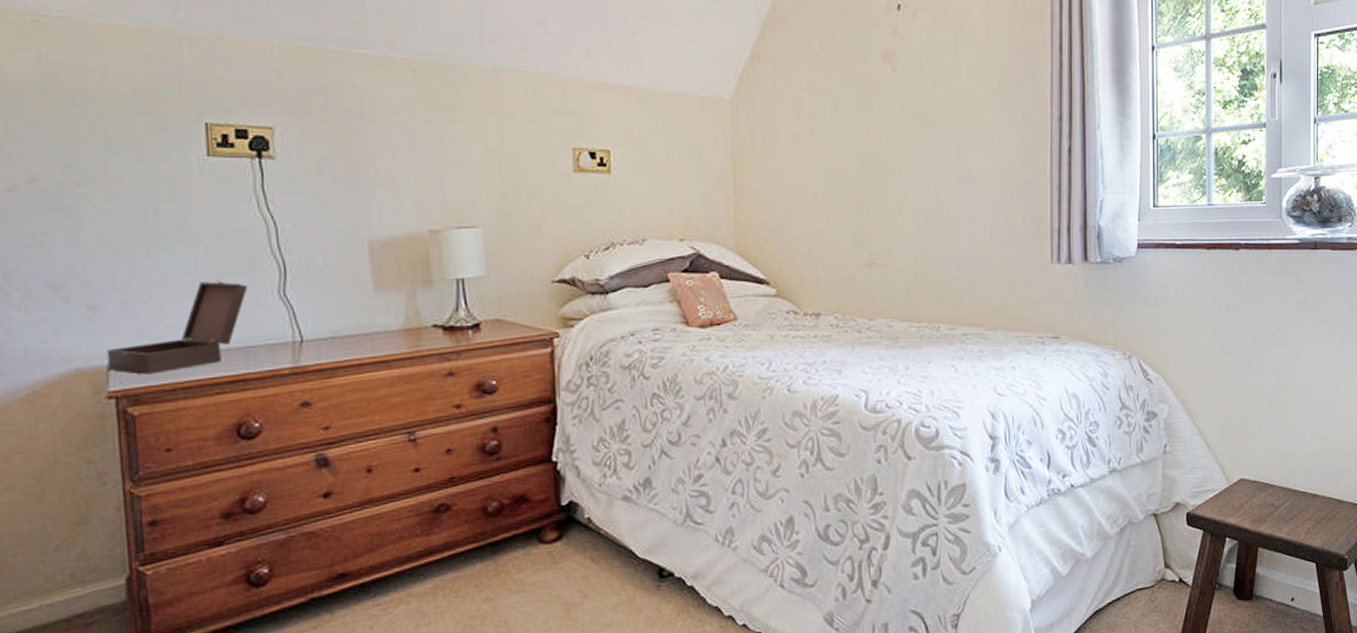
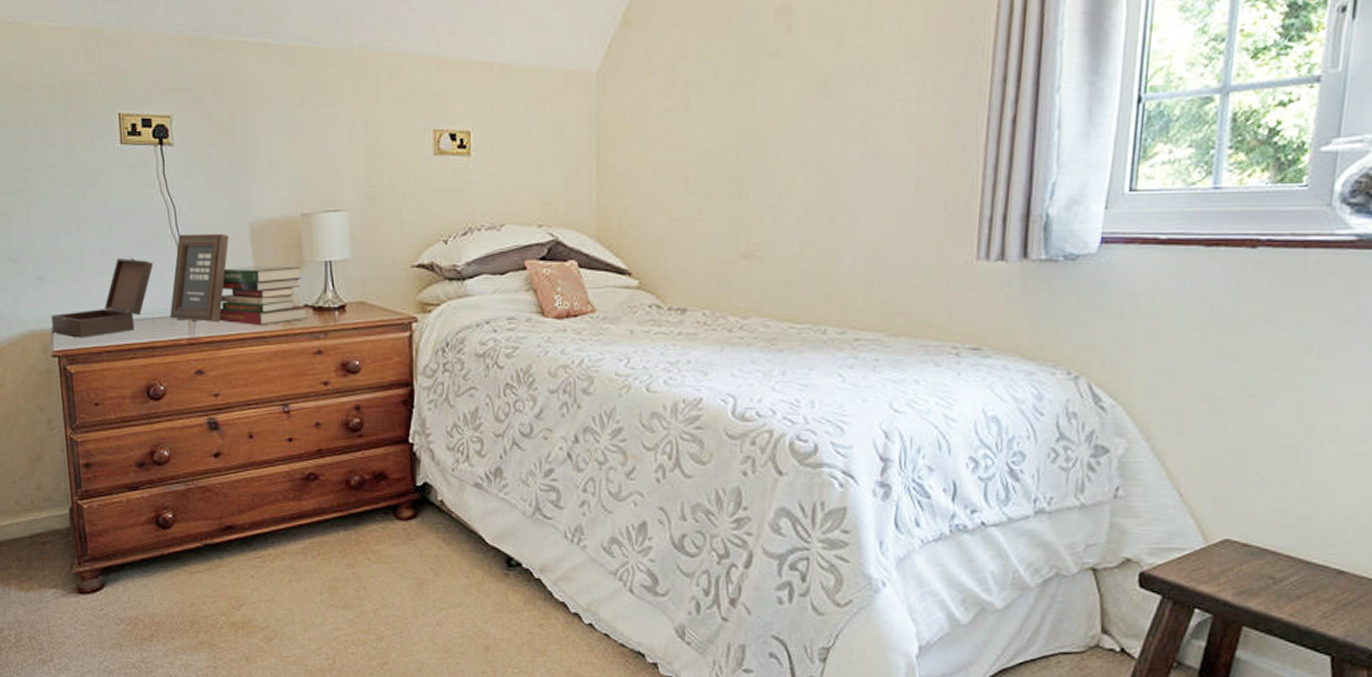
picture frame: none [268,252,344,348] -> present [170,233,230,322]
books: none [330,284,436,350] -> present [218,265,307,326]

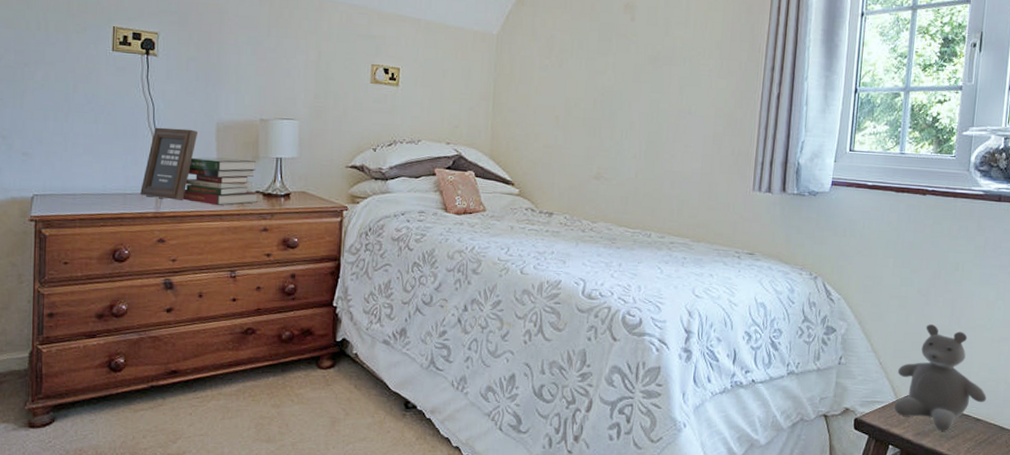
jewelry box: present [51,257,154,338] -> none [32,142,131,207]
stuffed bear: none [1201,437,1357,589] -> present [893,324,987,431]

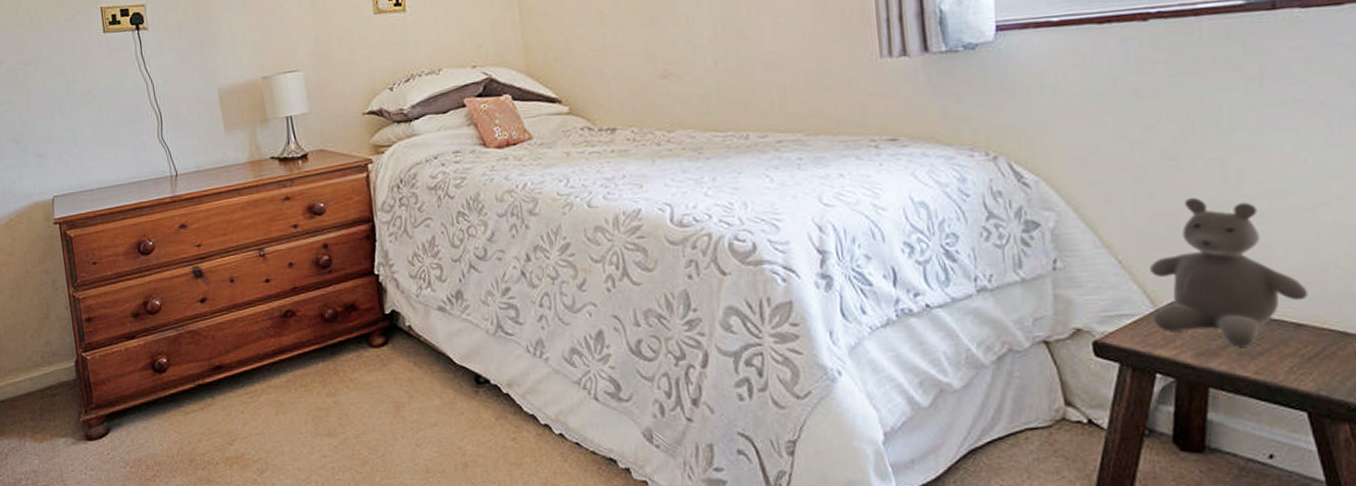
picture frame: present [140,127,199,200] -> none [154,101,202,181]
books: present [182,156,258,206] -> none [196,123,274,180]

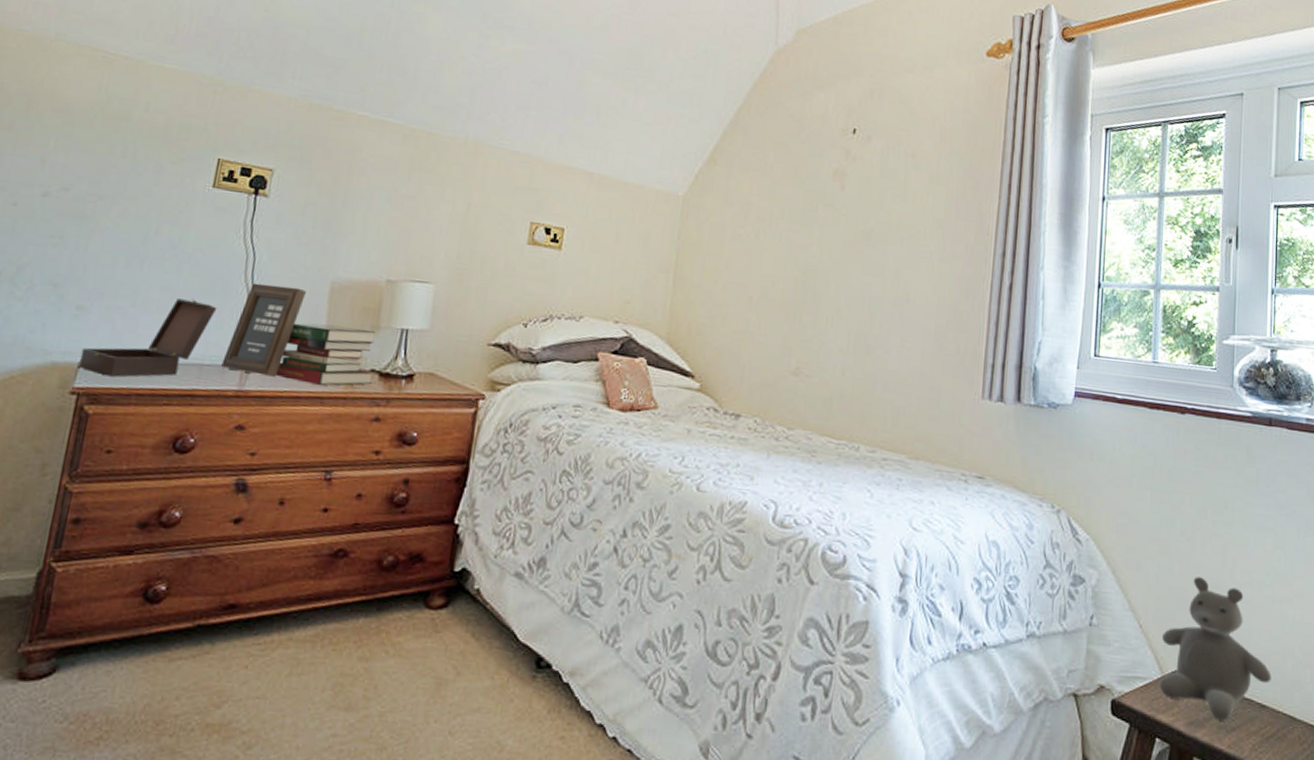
jewelry box: none [51,129,138,205] -> present [78,298,218,378]
picture frame: none [154,101,202,181] -> present [221,282,307,377]
books: none [196,123,274,180] -> present [275,322,375,386]

